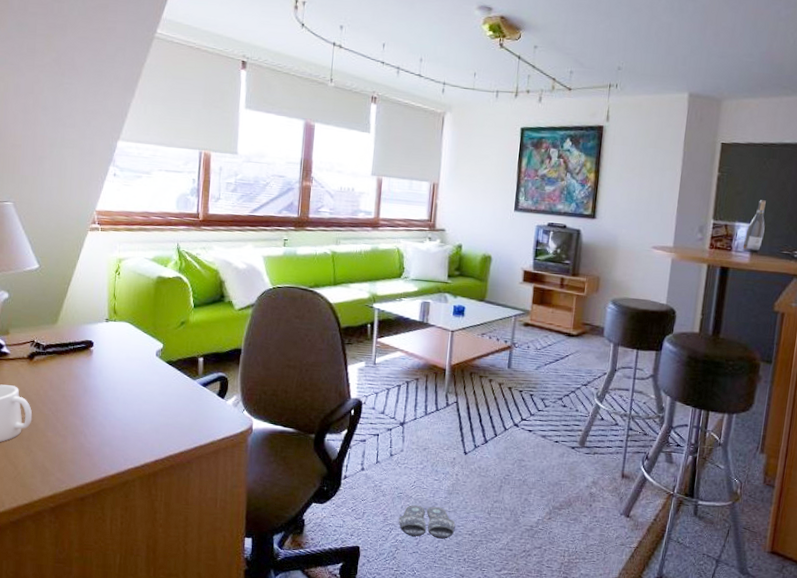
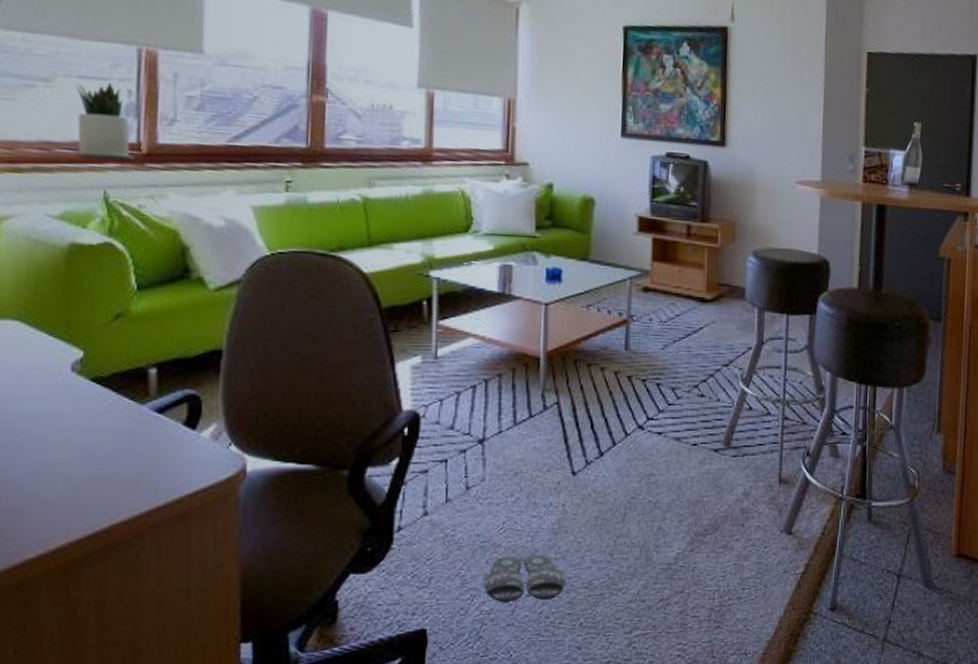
planter: none [161,175,195,225] -> present [74,83,135,161]

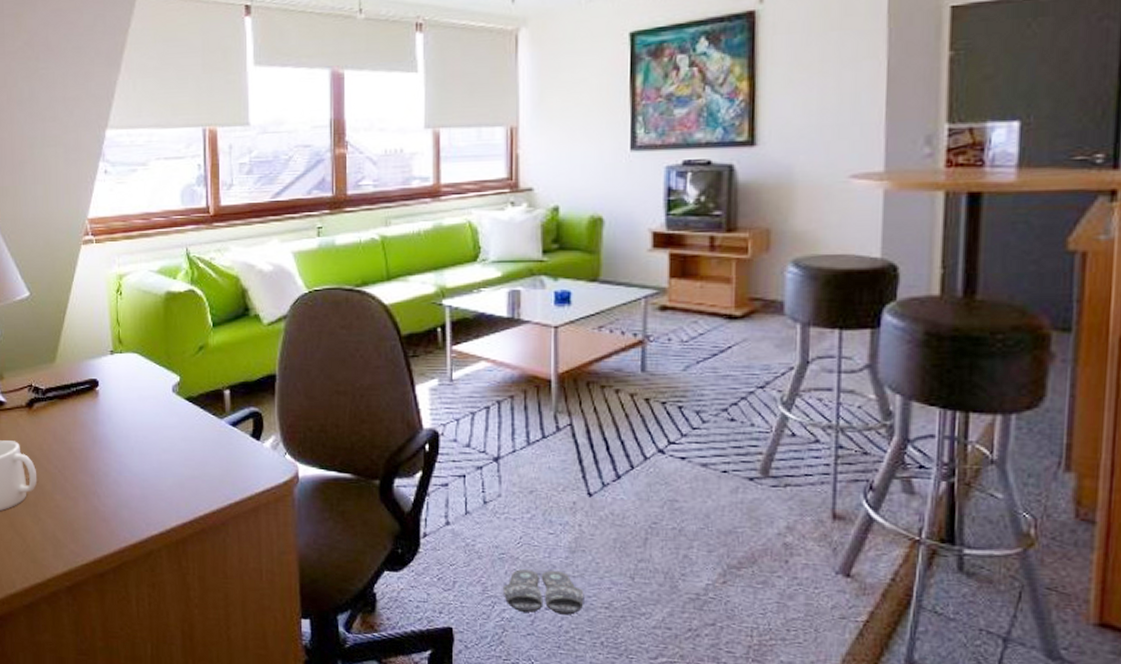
planter: present [74,83,135,161] -> none [162,161,205,224]
wine bottle: present [899,122,922,188] -> none [1002,82,1039,167]

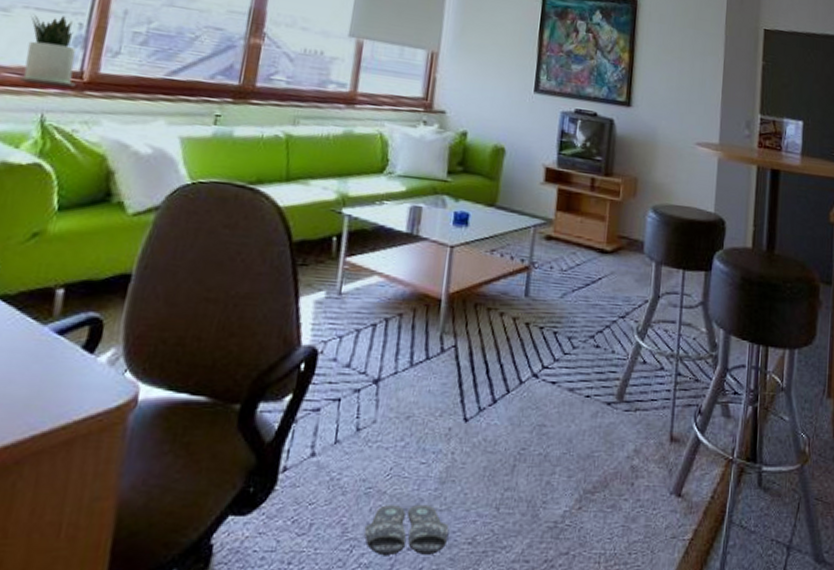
planter: none [162,161,205,224] -> present [18,15,76,88]

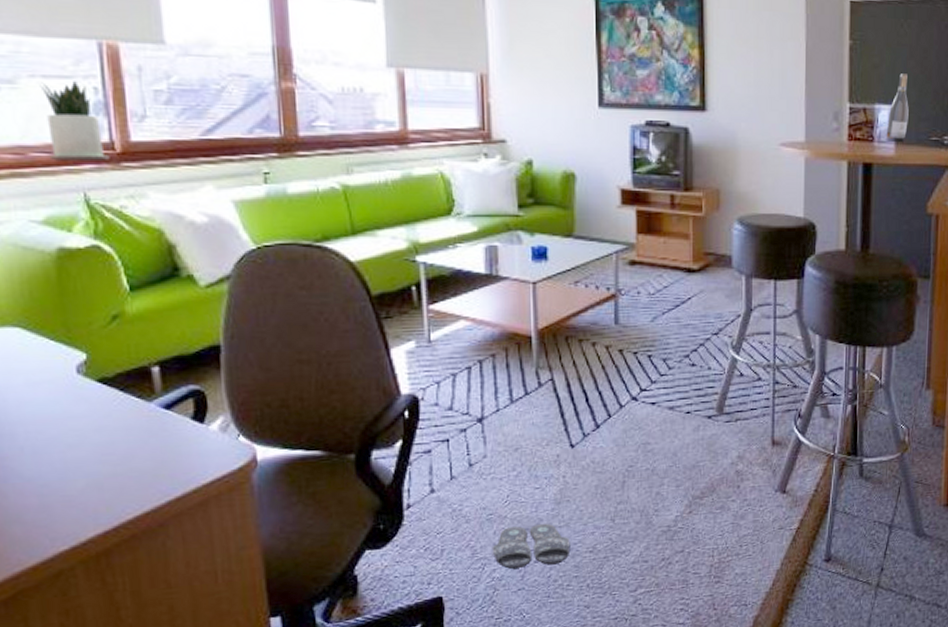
wine bottle: none [792,94,814,155] -> present [886,74,909,143]

